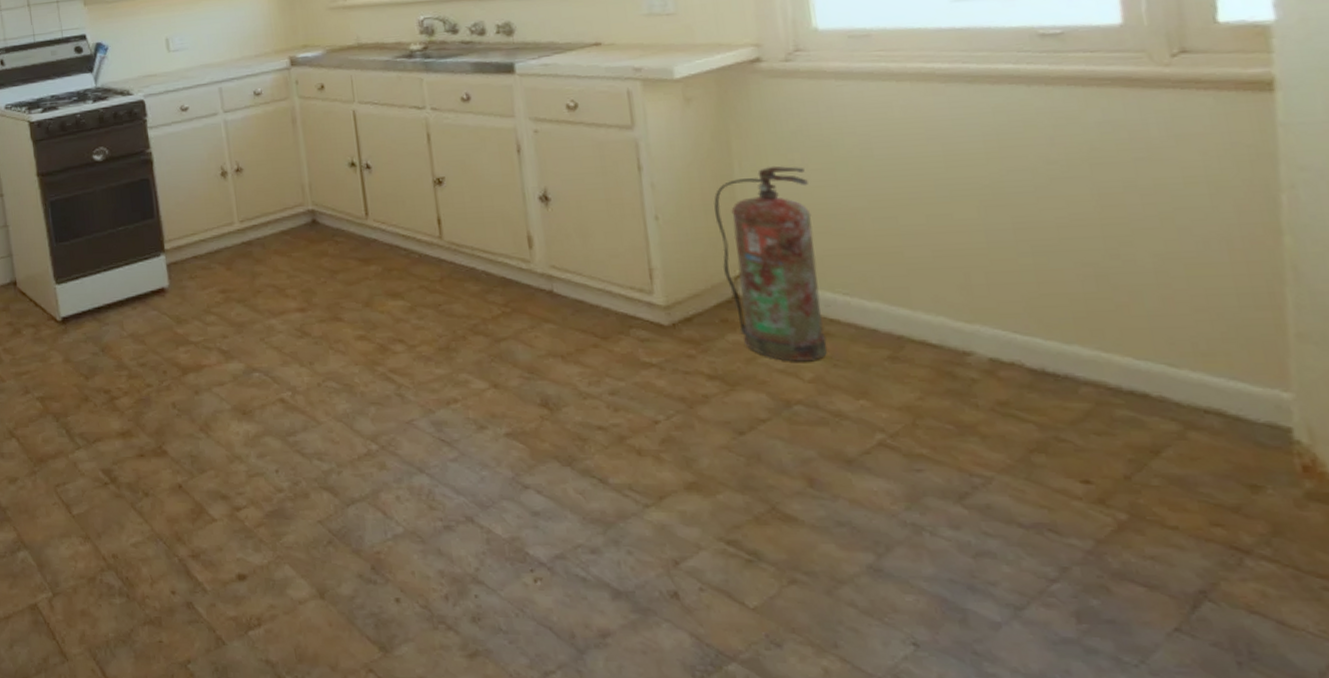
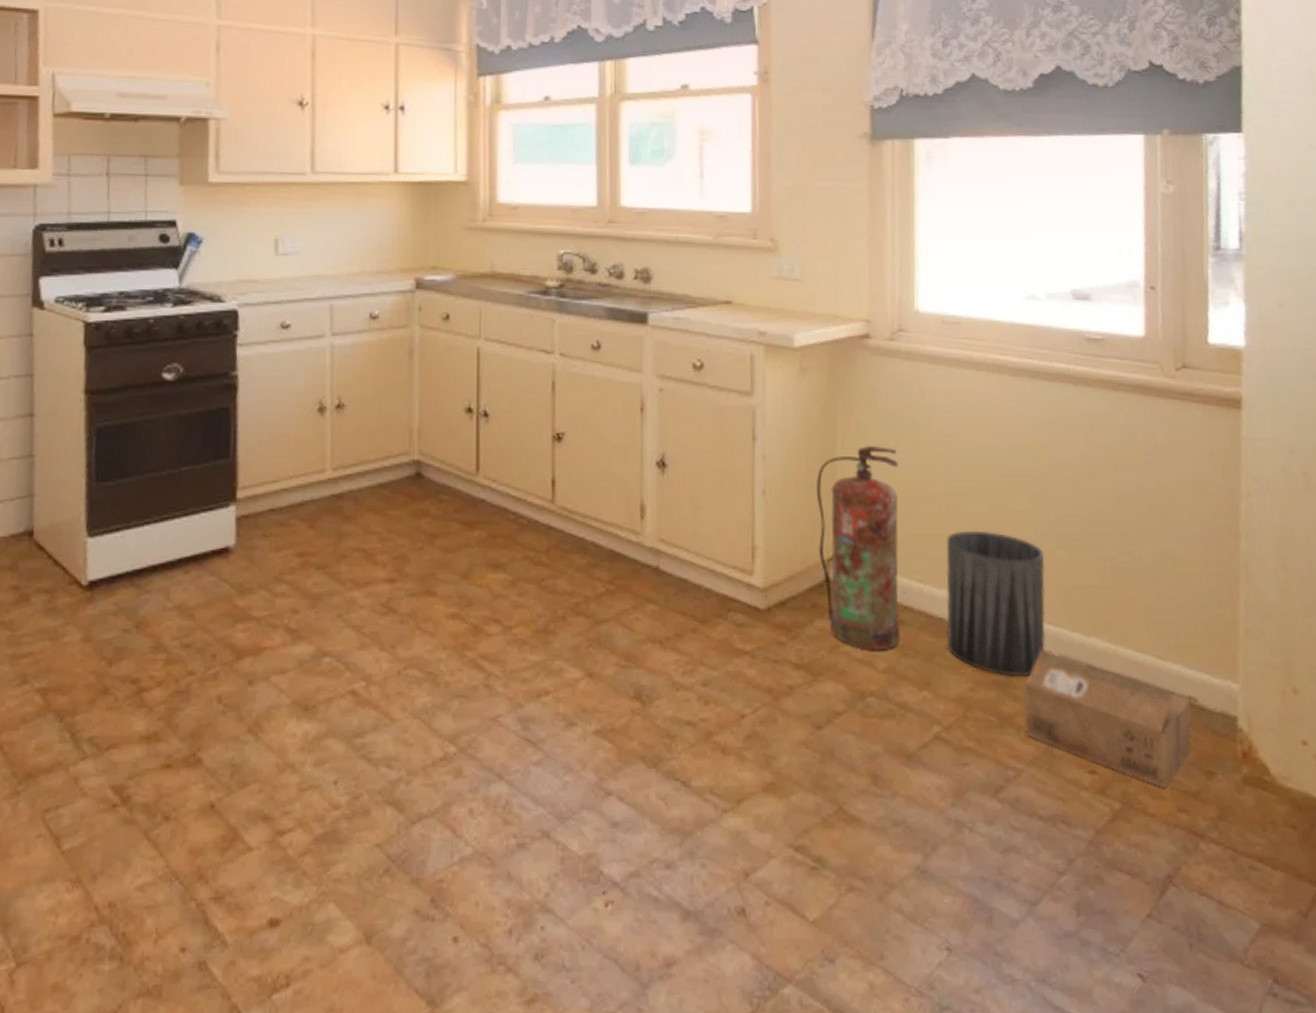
trash can: none [874,241,1012,387] -> present [946,530,1046,678]
cardboard box: none [987,359,1234,500] -> present [1023,650,1199,787]

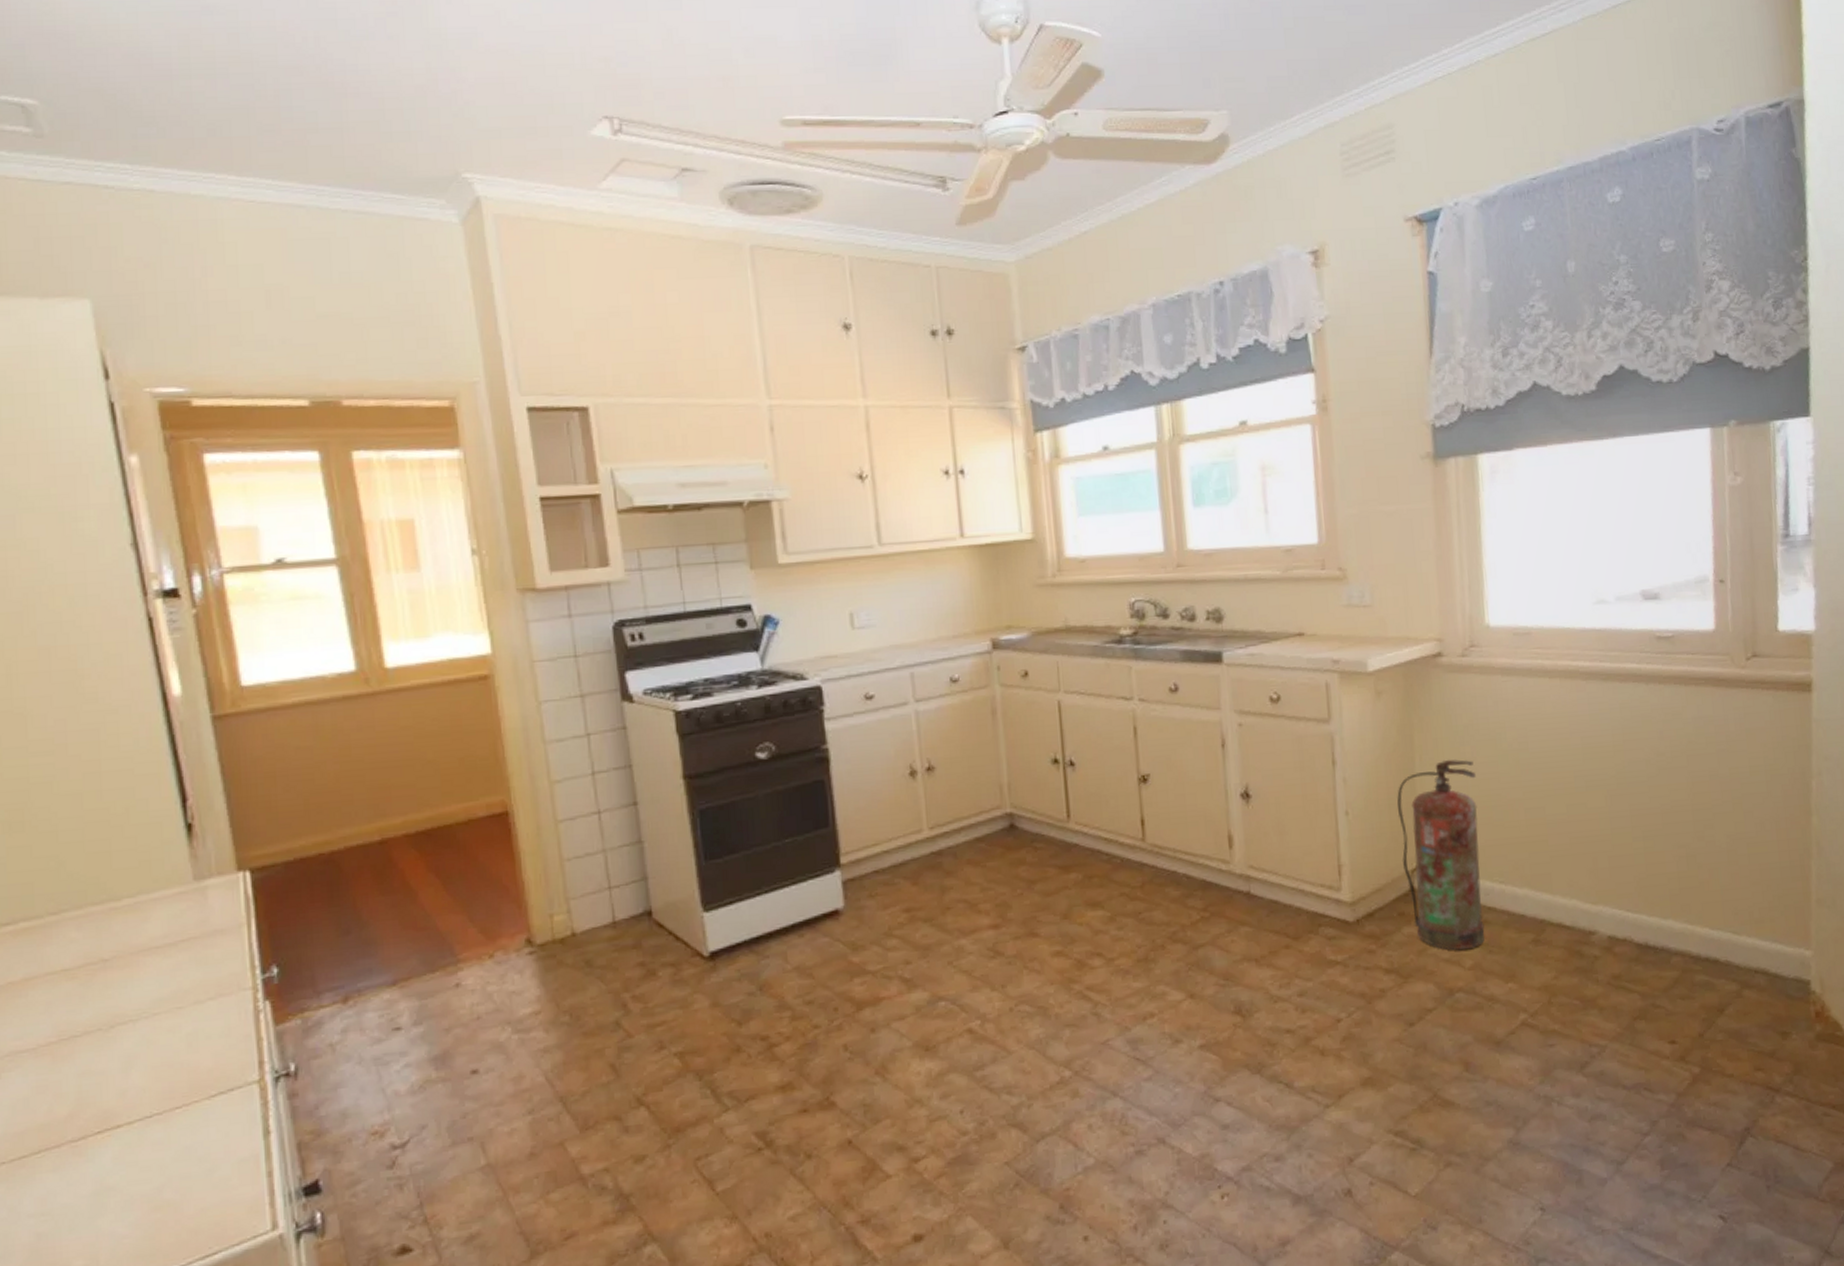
trash can: present [946,530,1046,678] -> none [1526,829,1625,963]
cardboard box: present [1023,650,1199,787] -> none [1605,935,1774,1050]

